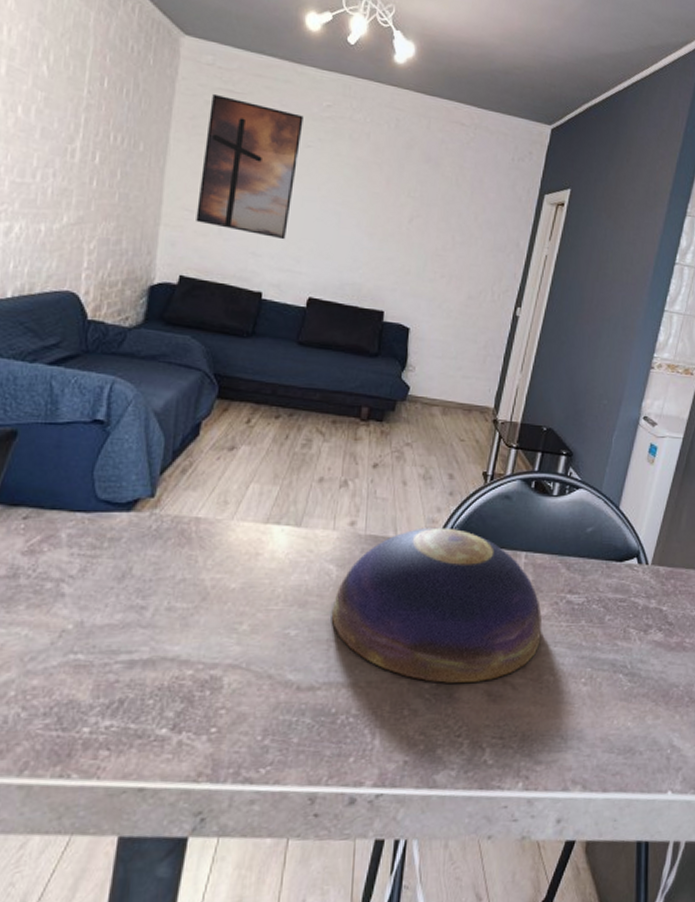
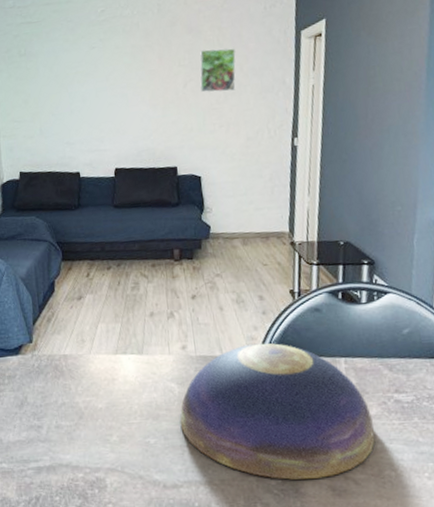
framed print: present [196,93,304,240] -> none [17,25,89,129]
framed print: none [428,186,473,240] -> present [200,48,236,93]

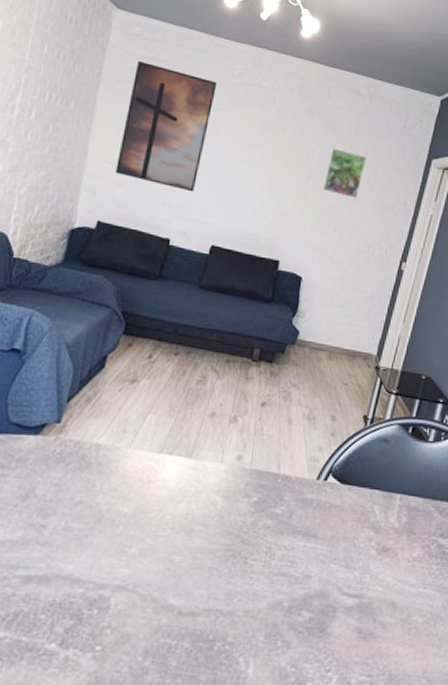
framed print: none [17,25,89,129] -> present [115,60,217,192]
decorative bowl: present [179,343,375,480] -> none [214,465,413,618]

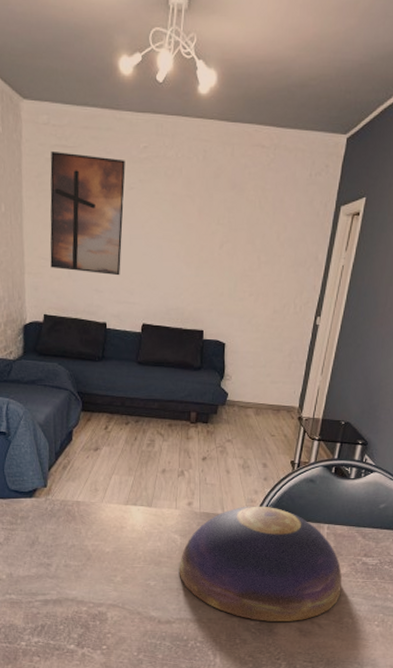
decorative bowl: none [214,465,413,618] -> present [179,506,342,621]
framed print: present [323,148,366,198] -> none [236,211,275,259]

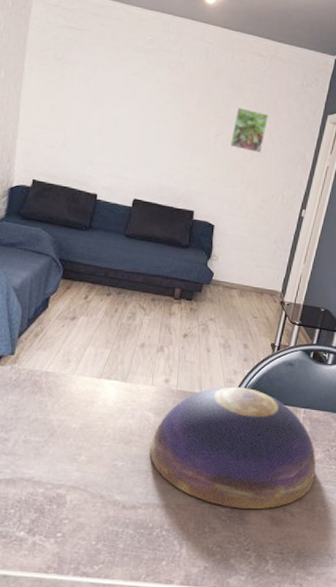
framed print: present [50,150,125,276] -> none [45,30,131,151]
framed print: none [236,211,275,259] -> present [230,107,268,153]

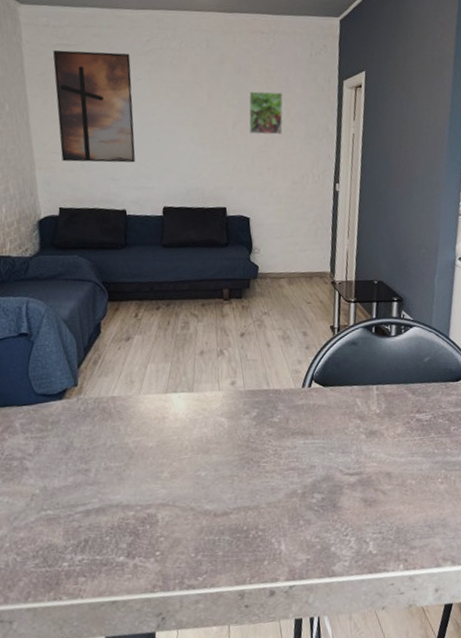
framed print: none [45,30,131,151] -> present [53,50,136,163]
decorative bowl: present [149,386,316,509] -> none [229,375,400,497]

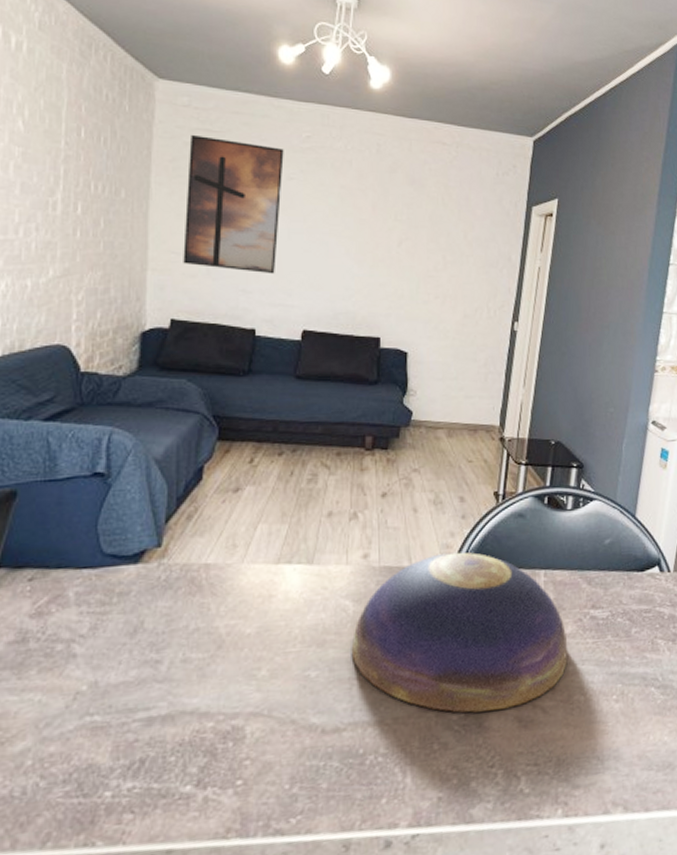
decorative bowl: none [229,375,400,497] -> present [351,552,568,713]
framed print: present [249,91,283,135] -> none [417,207,461,259]

